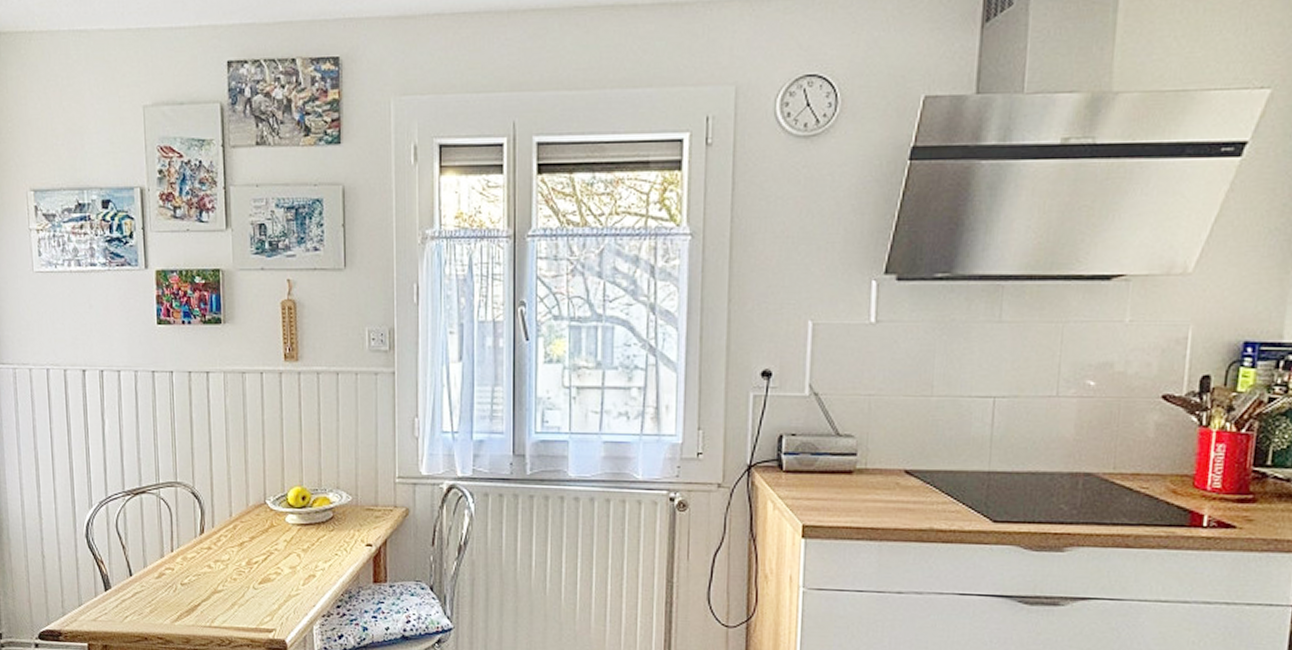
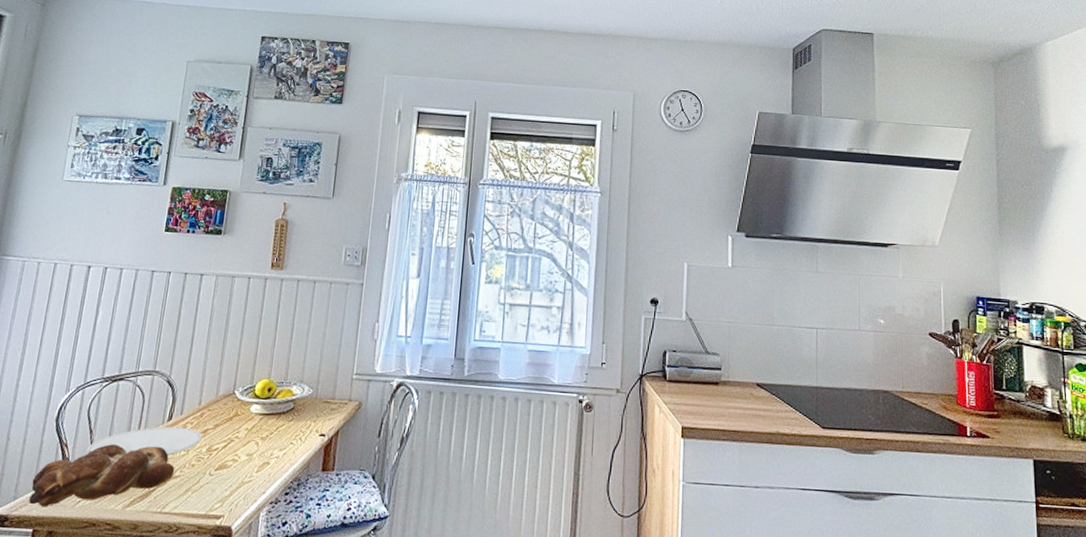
bread loaf: none [77,559,217,623] -> present [29,444,175,507]
plate: none [123,540,239,571] -> present [86,426,202,456]

